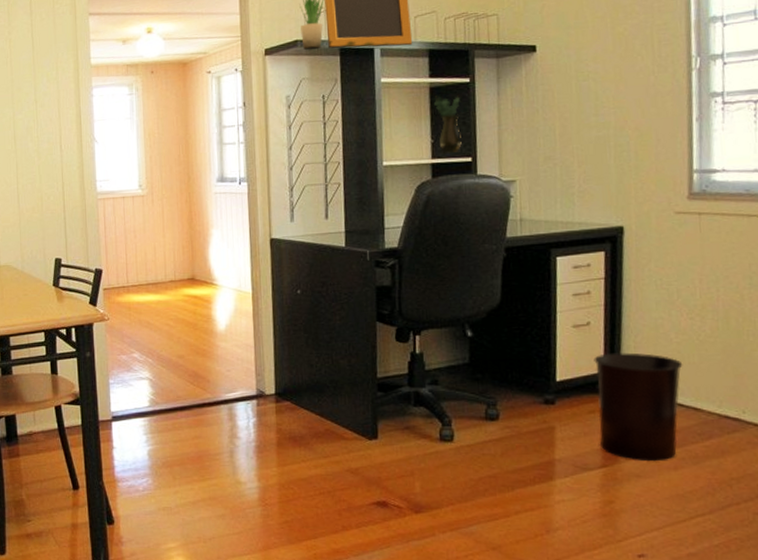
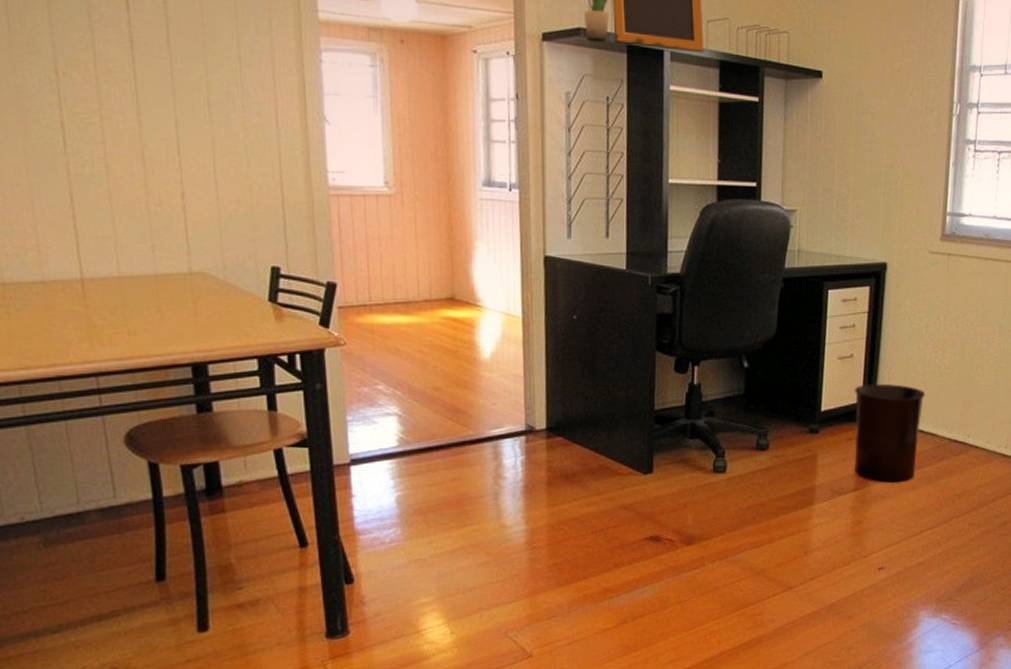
vase: present [432,93,462,154] -> none [722,109,748,177]

